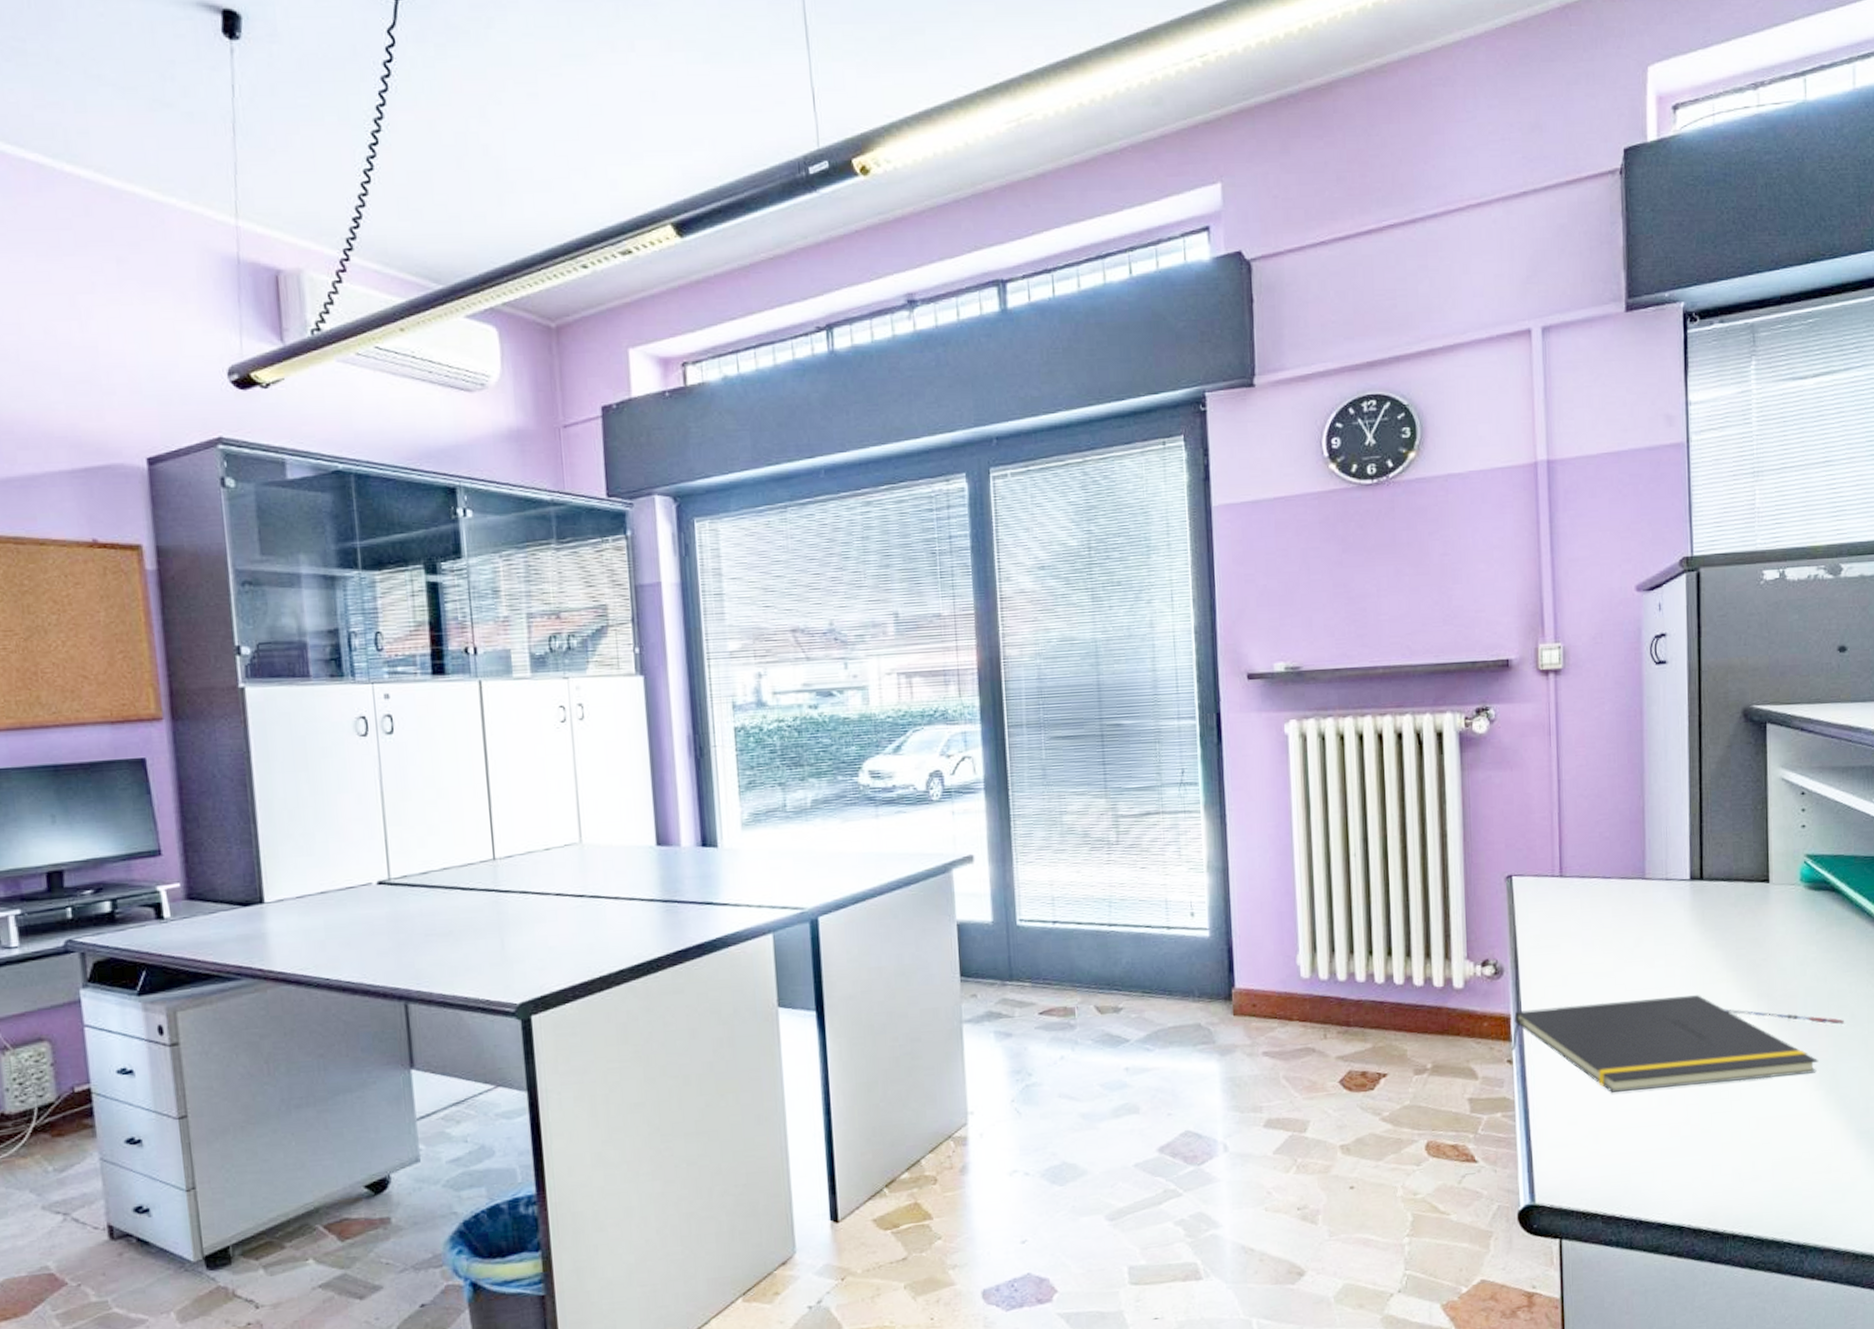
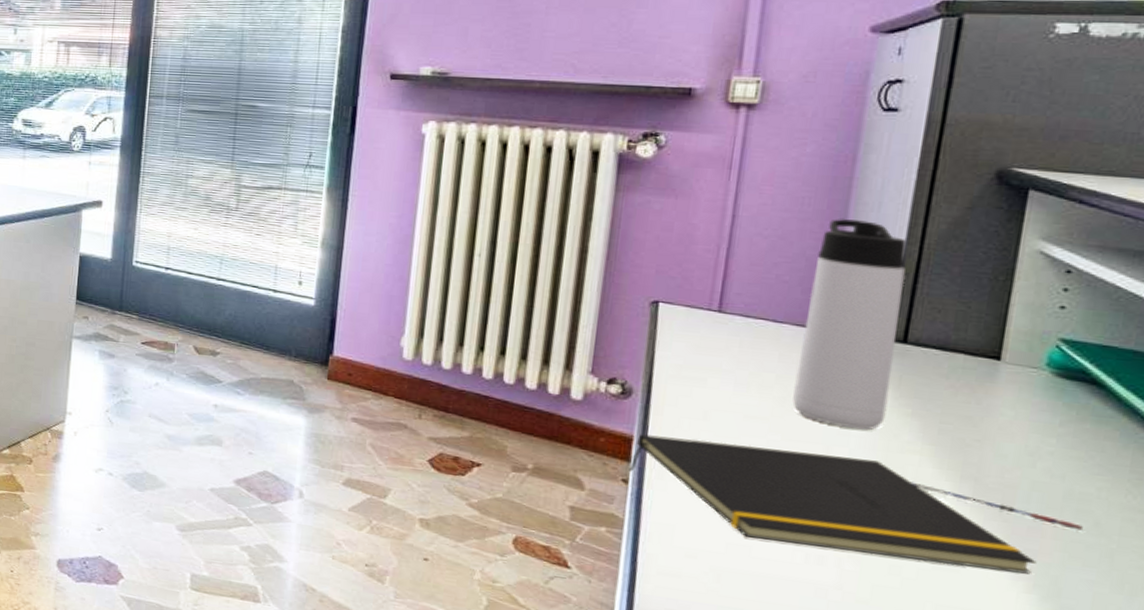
thermos bottle: none [1627,769,1698,969] -> present [792,218,907,430]

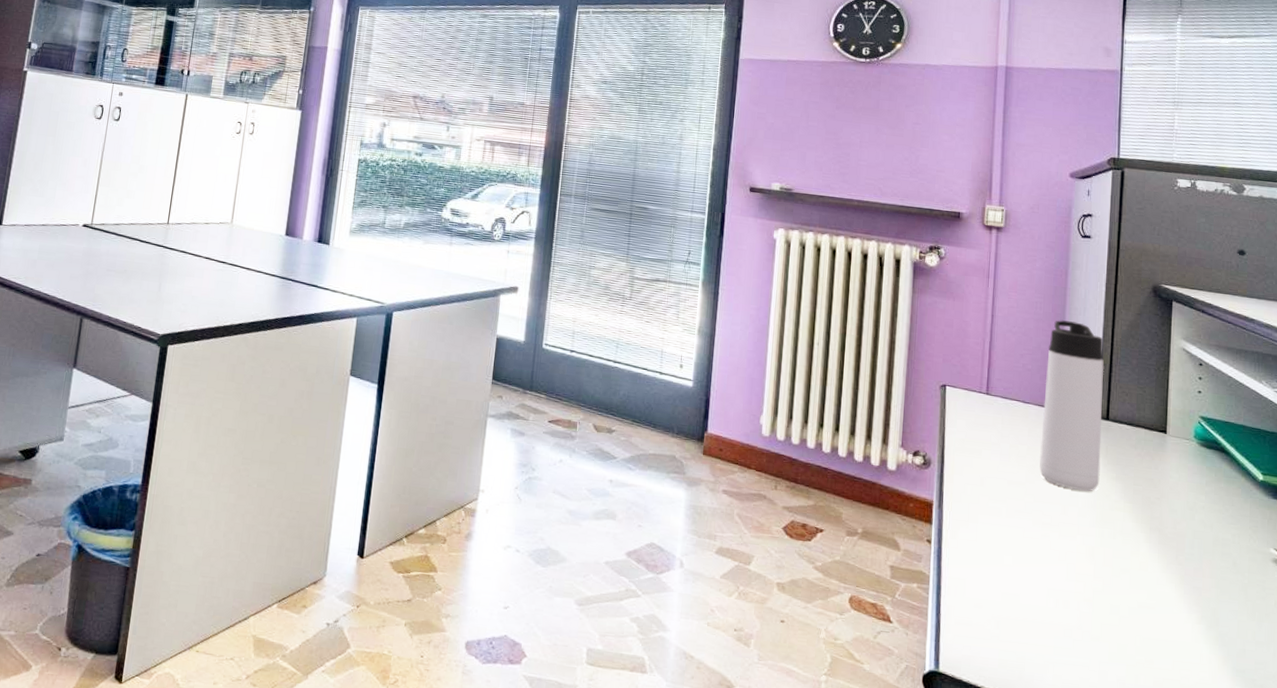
notepad: present [629,434,1037,574] -> none [931,499,1202,608]
pen: present [911,482,1083,531] -> none [1120,534,1227,570]

